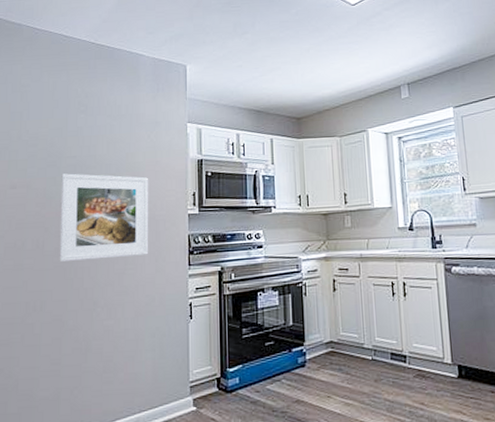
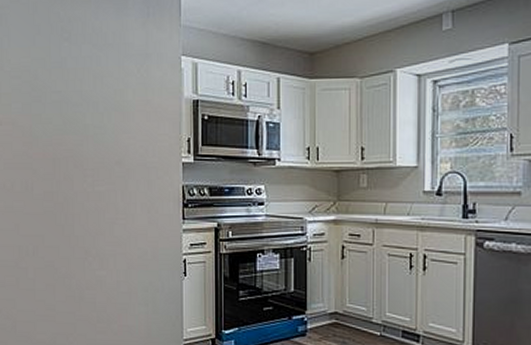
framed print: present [59,173,149,261] -> none [47,110,141,206]

